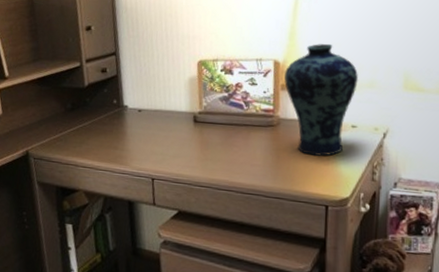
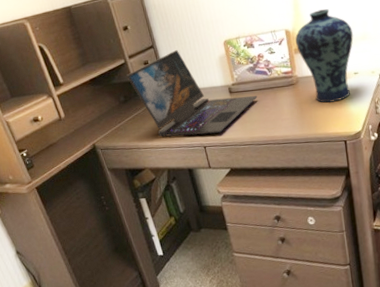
laptop: none [79,62,227,167] -> present [126,50,258,137]

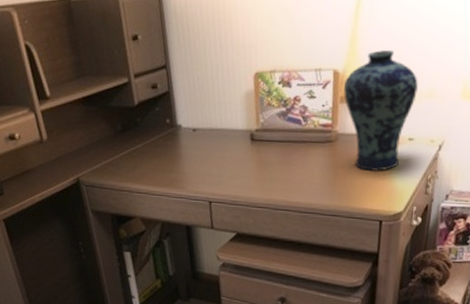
laptop: present [126,50,258,137] -> none [128,76,285,188]

